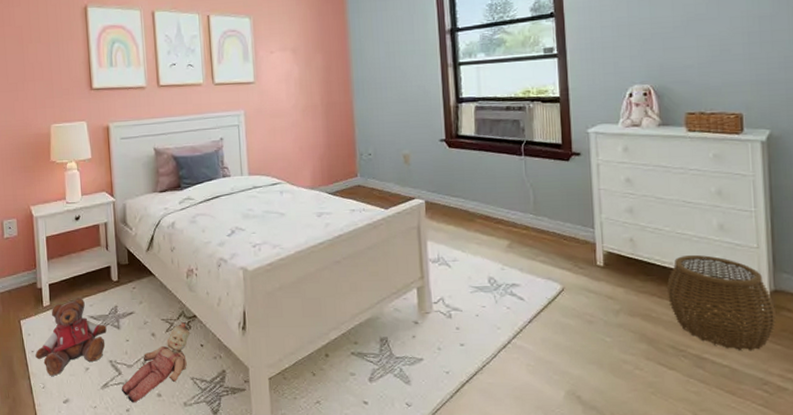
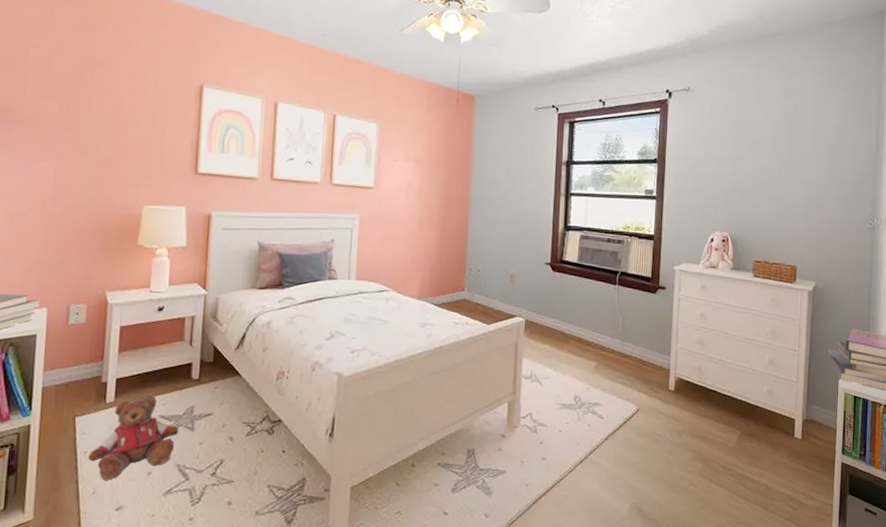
doll: present [121,322,190,403] -> none [186,427,272,511]
woven basket: present [666,254,776,351] -> none [723,384,805,472]

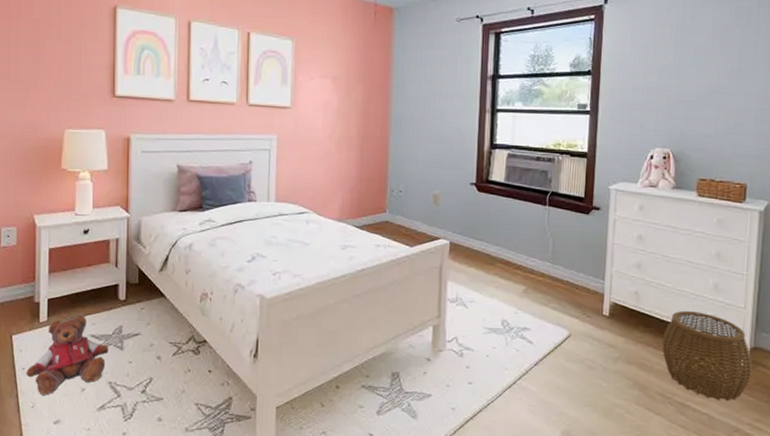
woven basket: none [723,384,805,472] -> present [662,310,753,401]

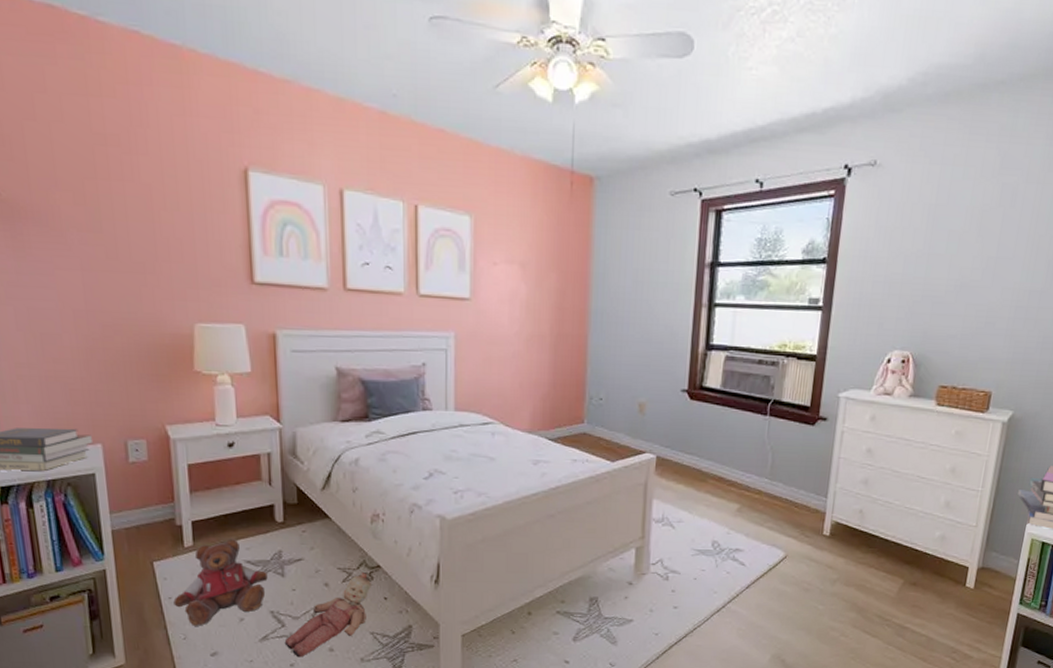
doll: none [119,347,198,427] -> present [284,572,371,658]
woven basket: present [662,310,753,401] -> none [884,529,979,623]

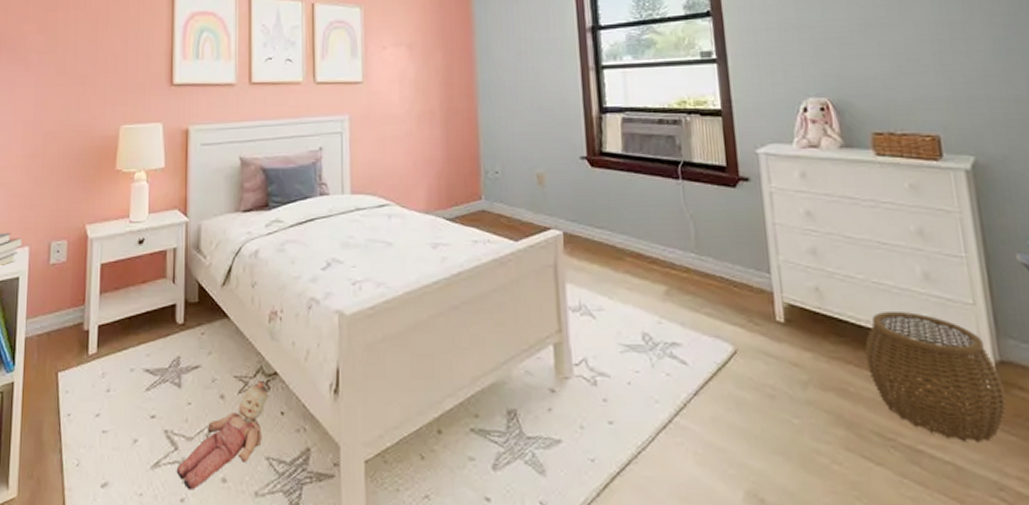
teddy bear: present [173,538,268,626] -> none [72,343,165,449]
woven basket: none [884,529,979,623] -> present [864,310,1007,443]

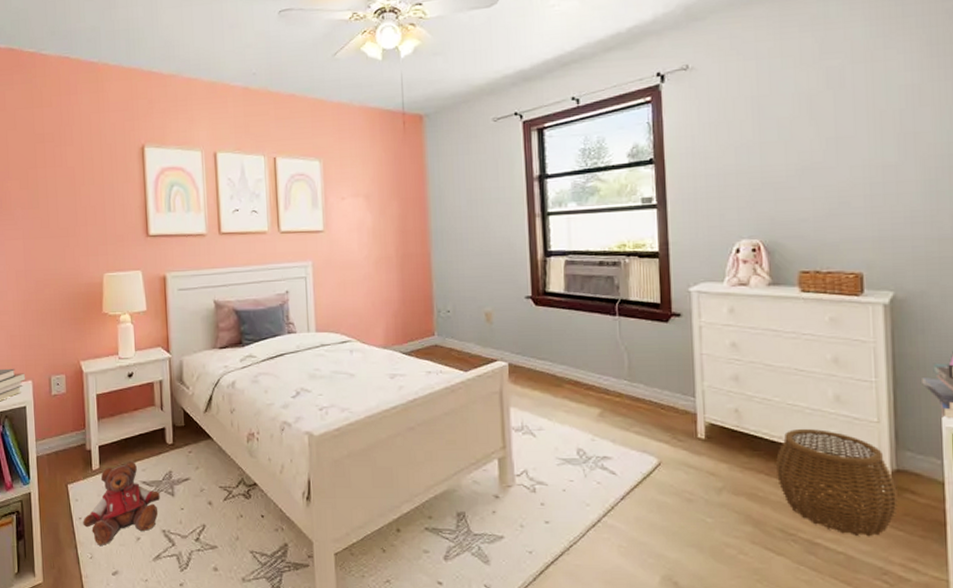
teddy bear: none [72,343,165,449] -> present [83,460,160,545]
doll: present [176,381,268,490] -> none [174,491,249,577]

